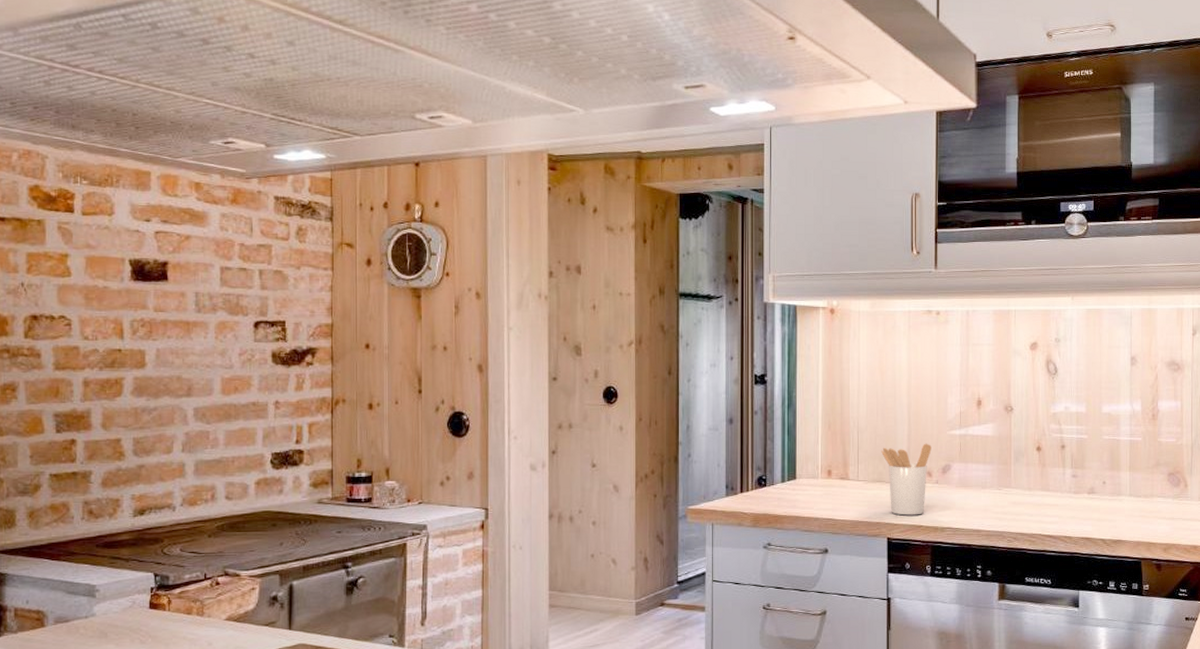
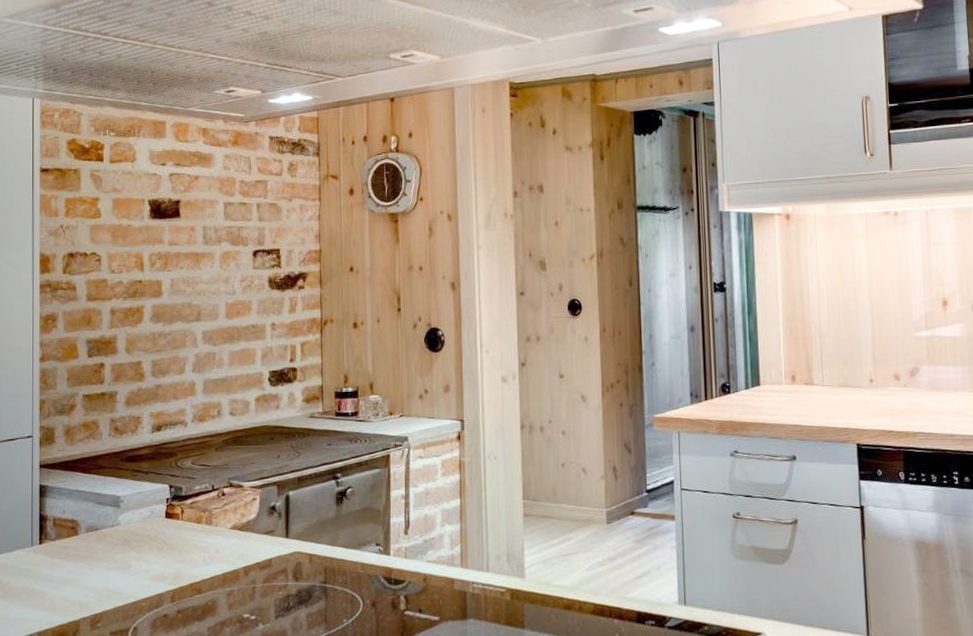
utensil holder: present [881,443,932,516] -> none [845,346,898,421]

